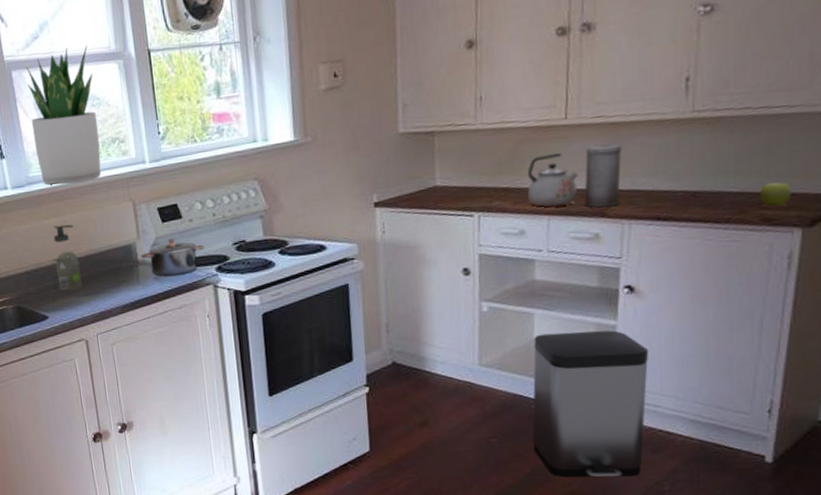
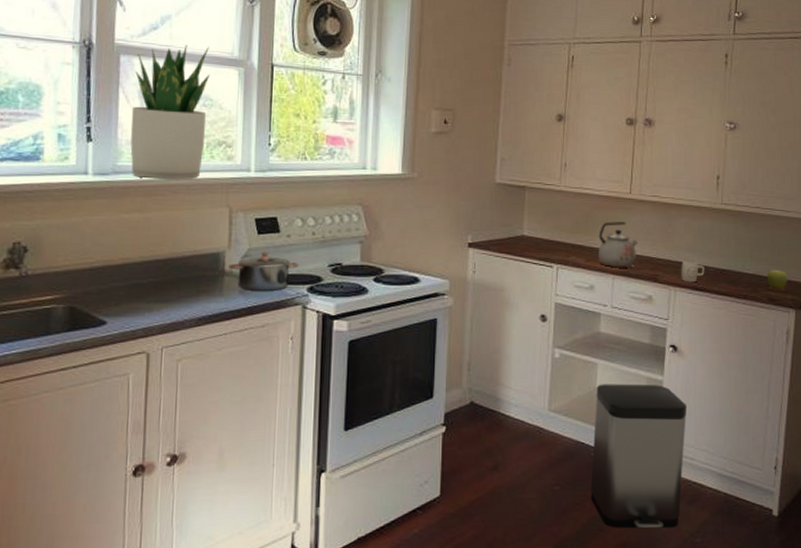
soap dispenser: present [50,224,83,291] -> none [120,221,158,295]
canister: present [584,143,623,208] -> none [642,219,671,274]
mug: none [637,184,670,213] -> present [681,259,705,283]

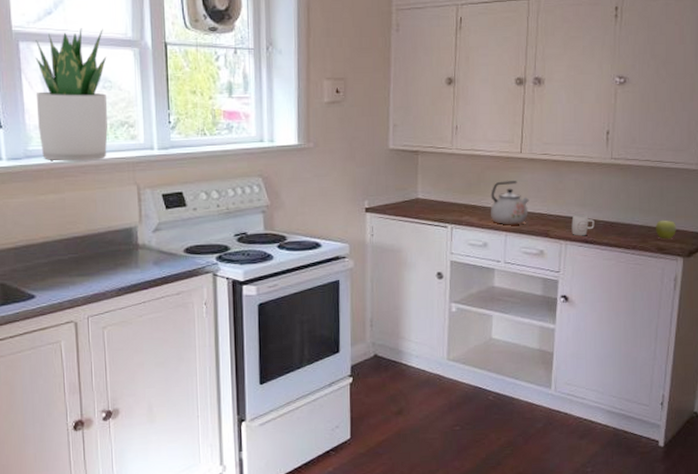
cooking pot: present [229,252,299,291] -> none [142,225,207,262]
pedal bin: present [590,384,687,529] -> none [488,332,578,461]

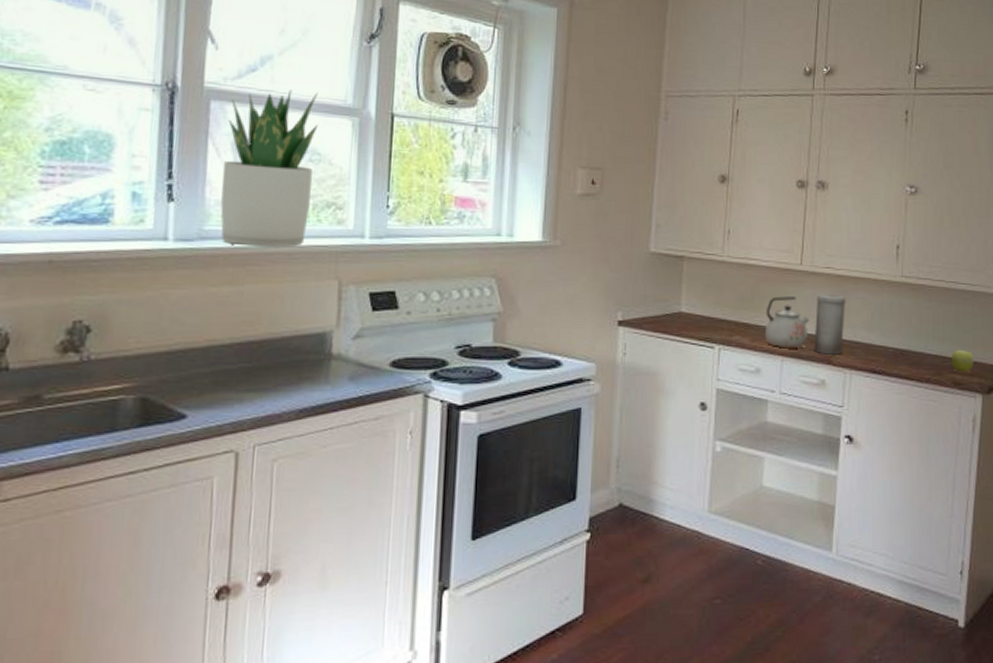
canister: none [533,177,562,229] -> present [814,293,847,355]
mug: present [571,214,594,236] -> none [857,338,883,365]

